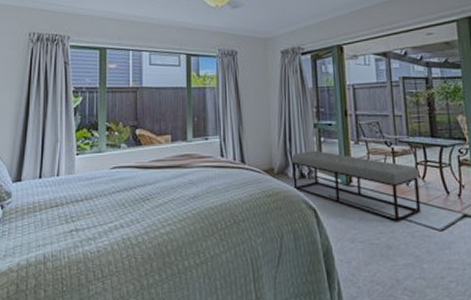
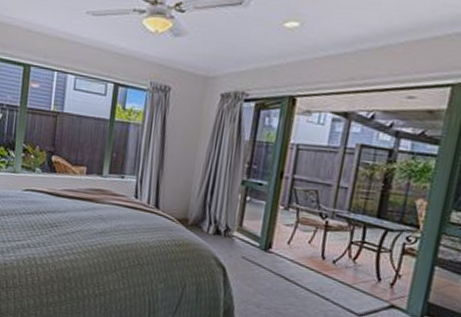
bench: present [292,150,422,222] -> none [206,207,351,298]

